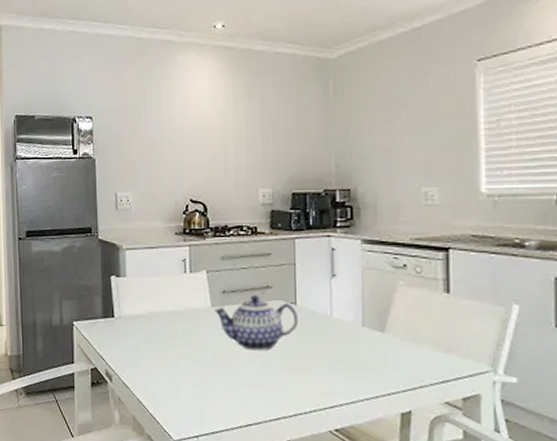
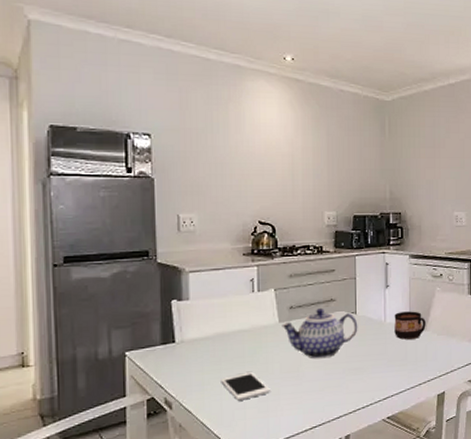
cell phone: none [155,355,203,384] -> present [221,372,270,401]
cup: none [343,307,384,341] -> present [394,311,426,340]

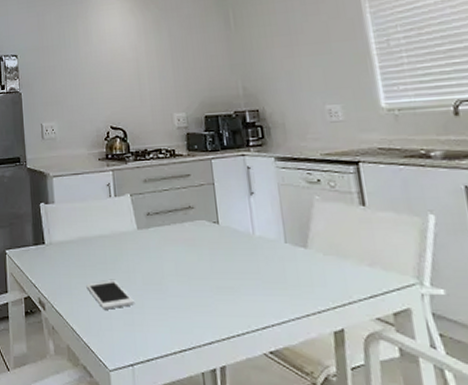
teapot: present [282,307,358,359] -> none [140,215,223,272]
cup: present [394,311,426,340] -> none [264,223,307,257]

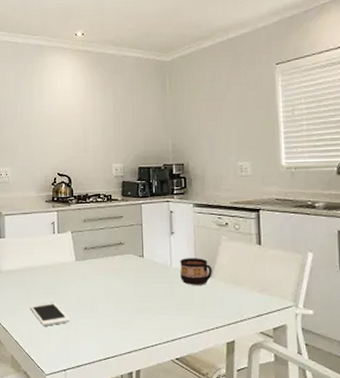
cup: none [264,223,307,257] -> present [180,258,212,285]

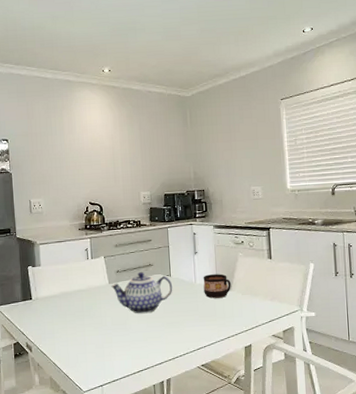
cell phone: present [30,303,69,326] -> none [66,324,105,347]
teapot: none [78,250,146,296] -> present [111,271,173,314]

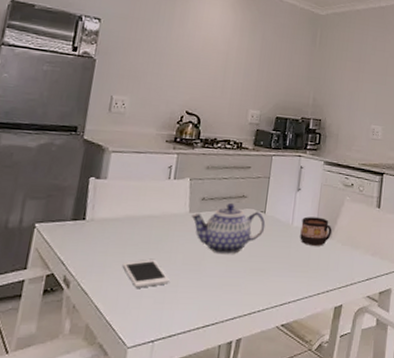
cell phone: none [66,324,105,347] -> present [122,260,170,288]

